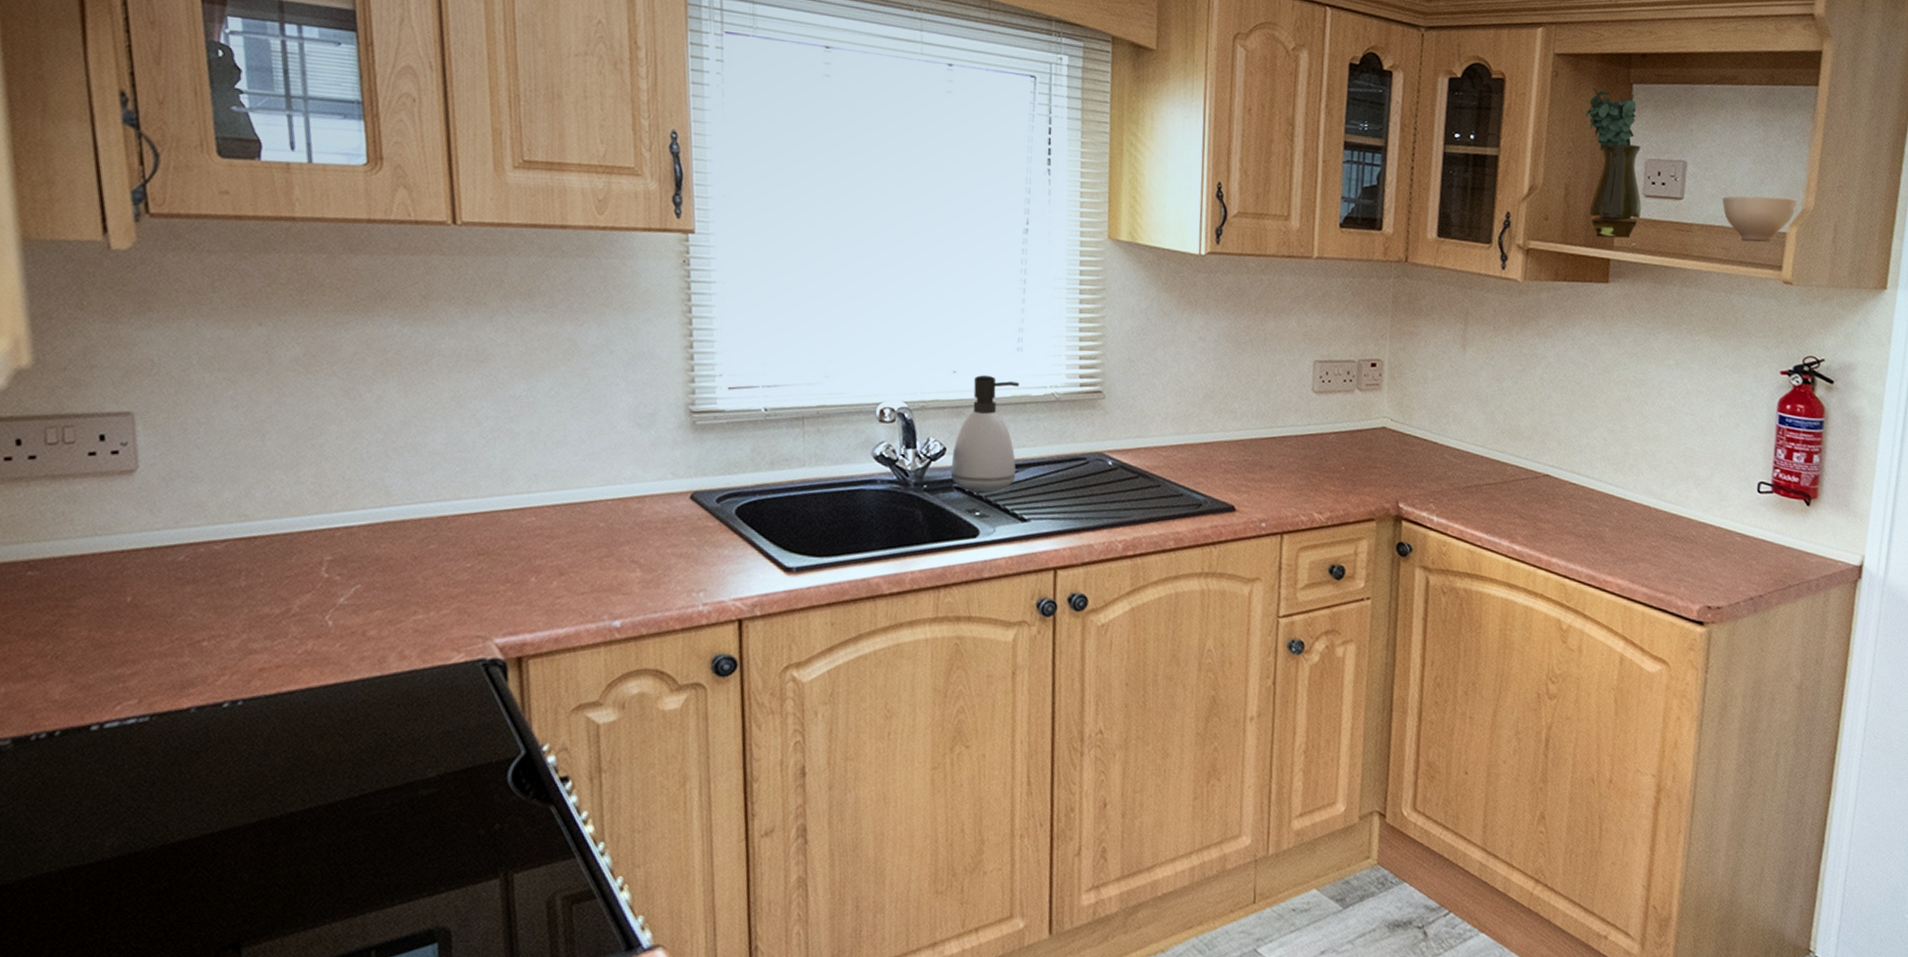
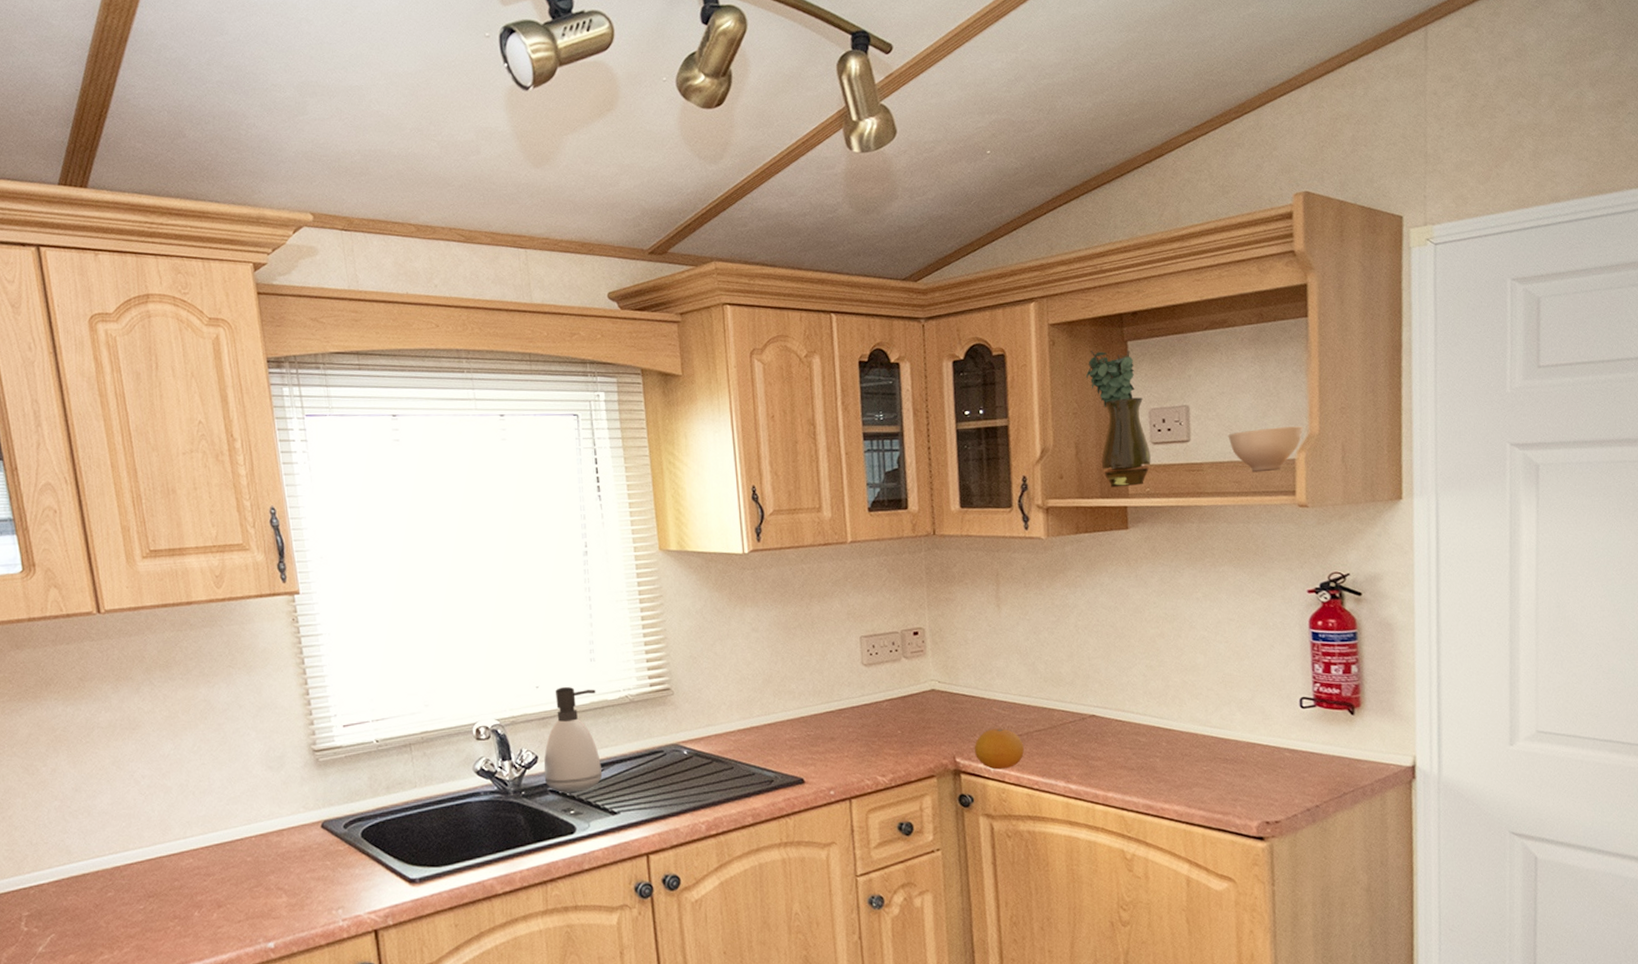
fruit: none [1419,476,1471,521] -> present [974,728,1024,770]

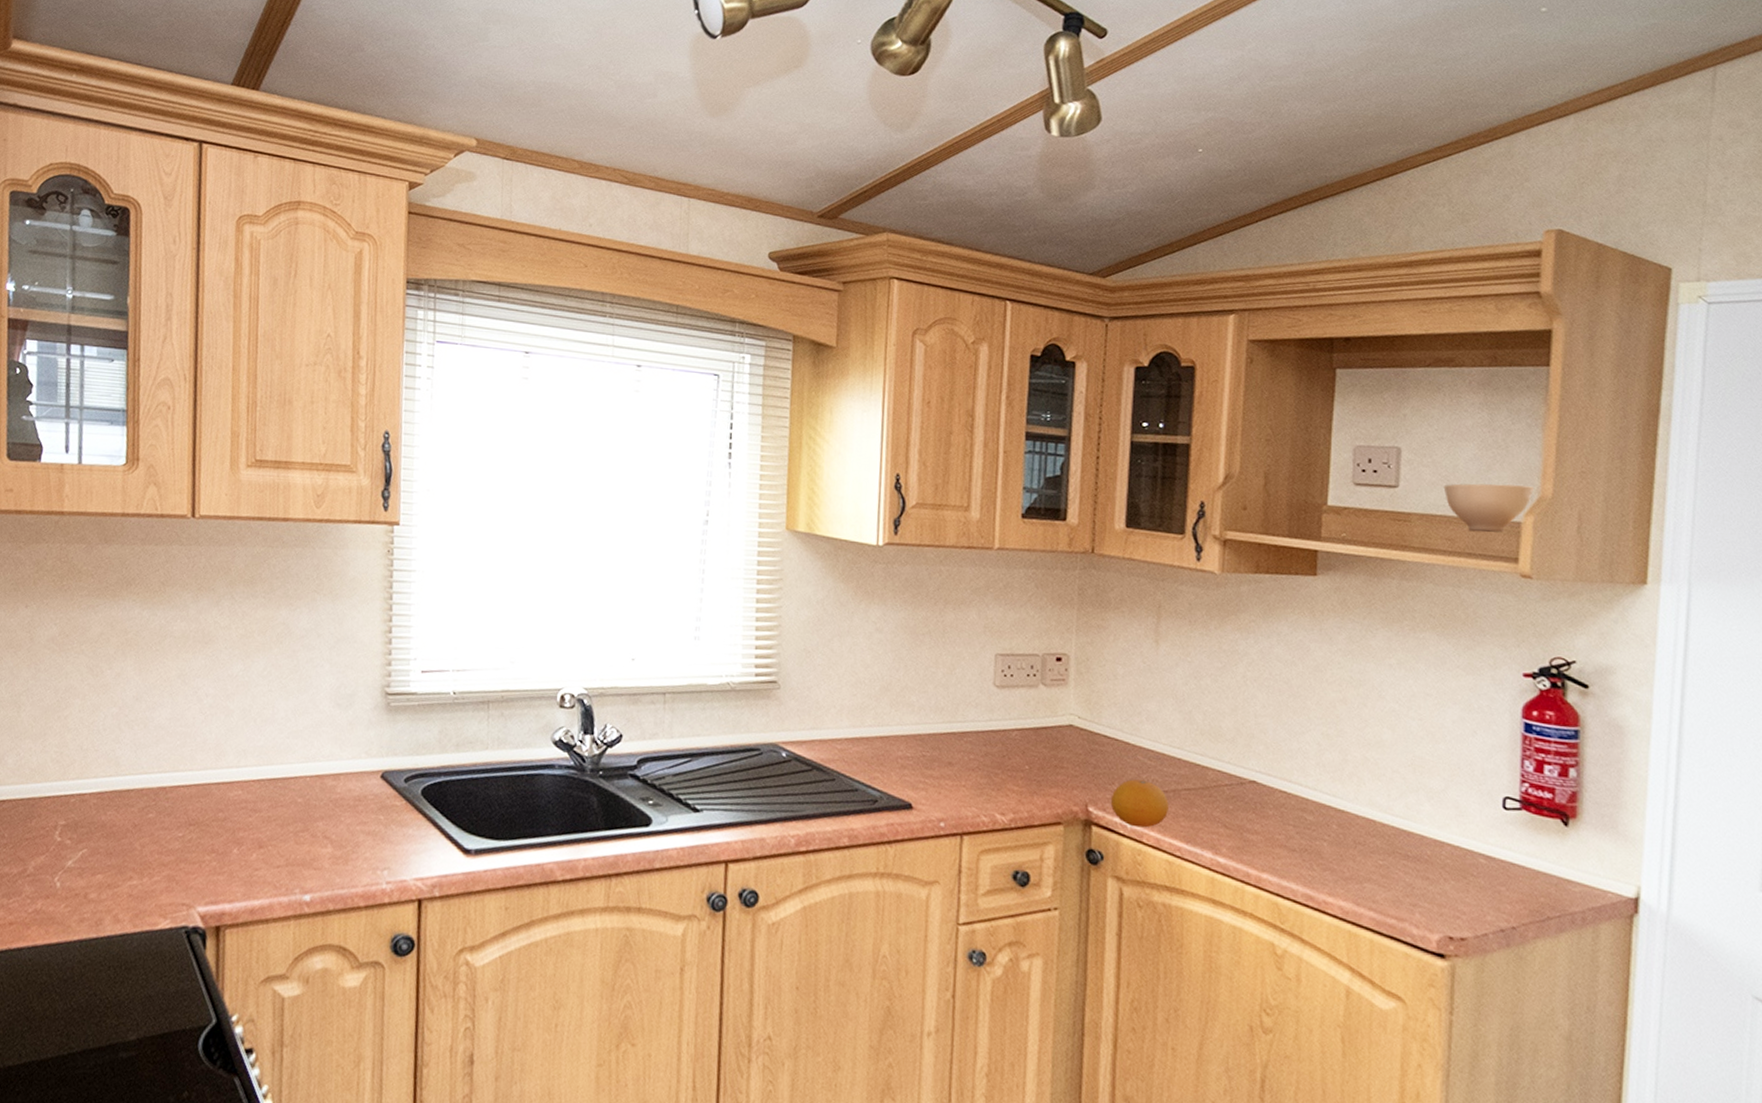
soap dispenser: present [543,686,603,793] -> none [626,663,696,782]
vase: present [1085,350,1151,488] -> none [1284,373,1351,529]

